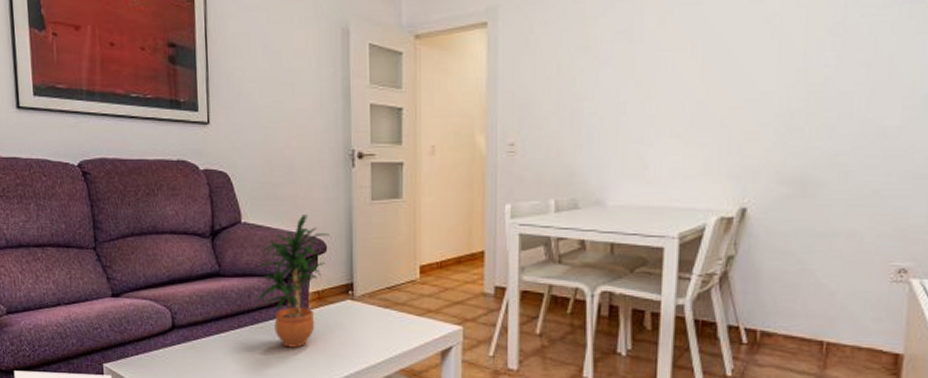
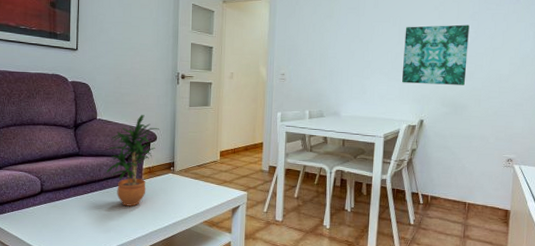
wall art: none [707,45,828,149] -> present [401,24,470,85]

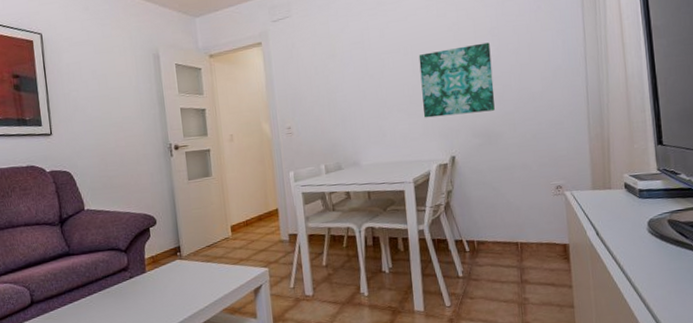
potted plant: present [106,115,160,206] -> none [101,197,159,305]

